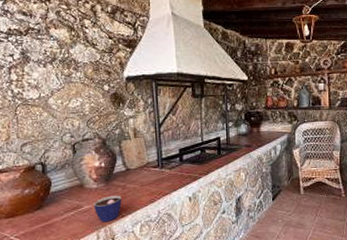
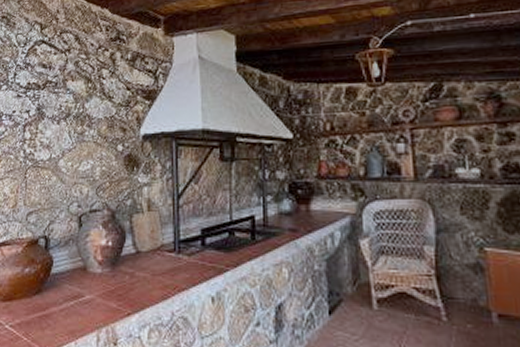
cup: present [94,195,122,223] -> none [96,284,129,320]

